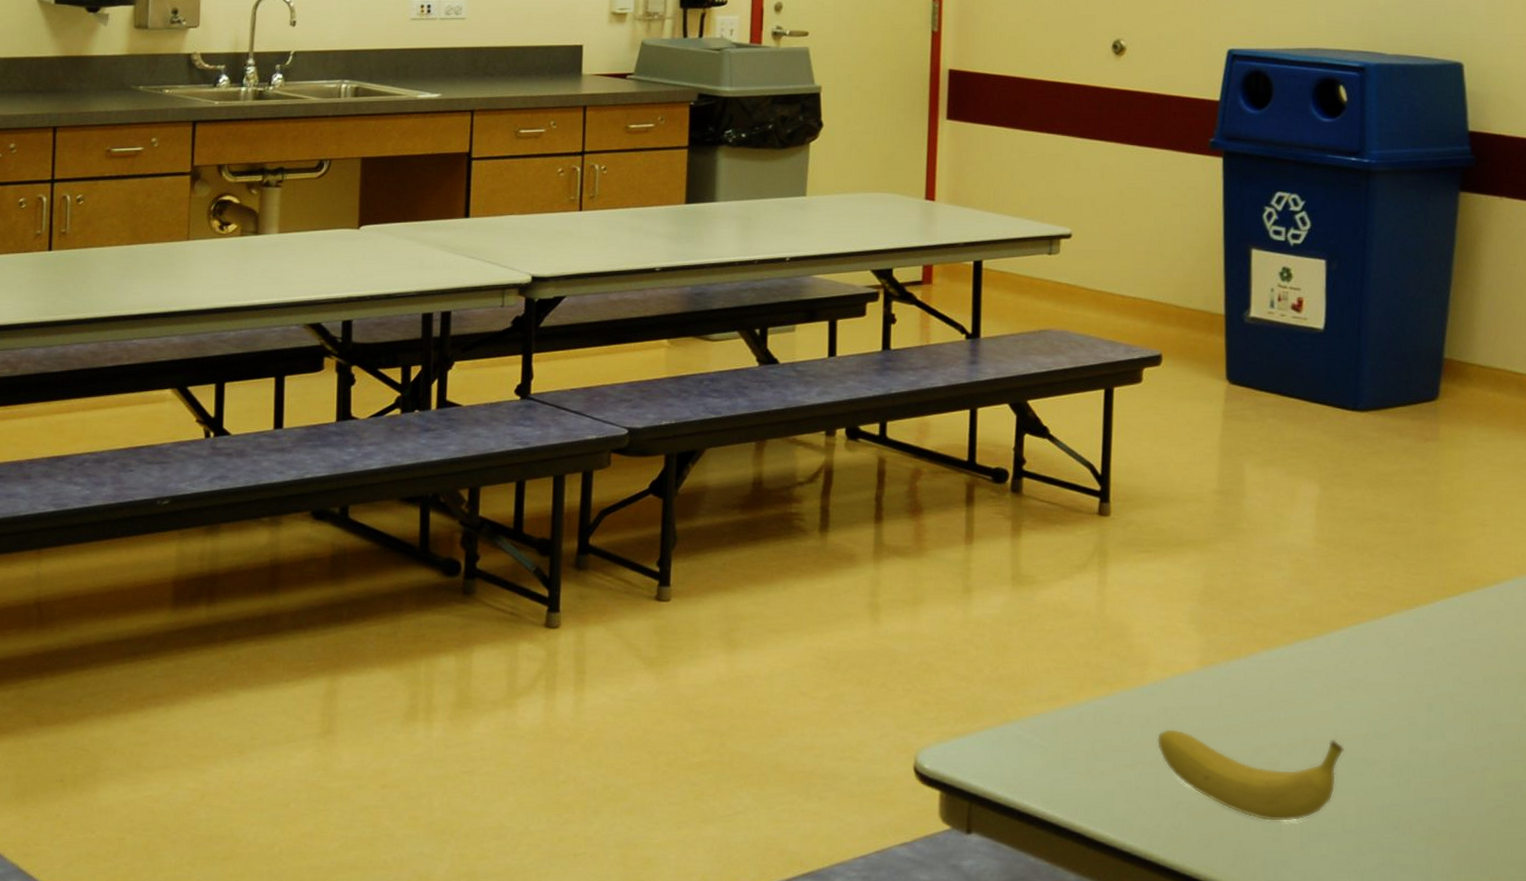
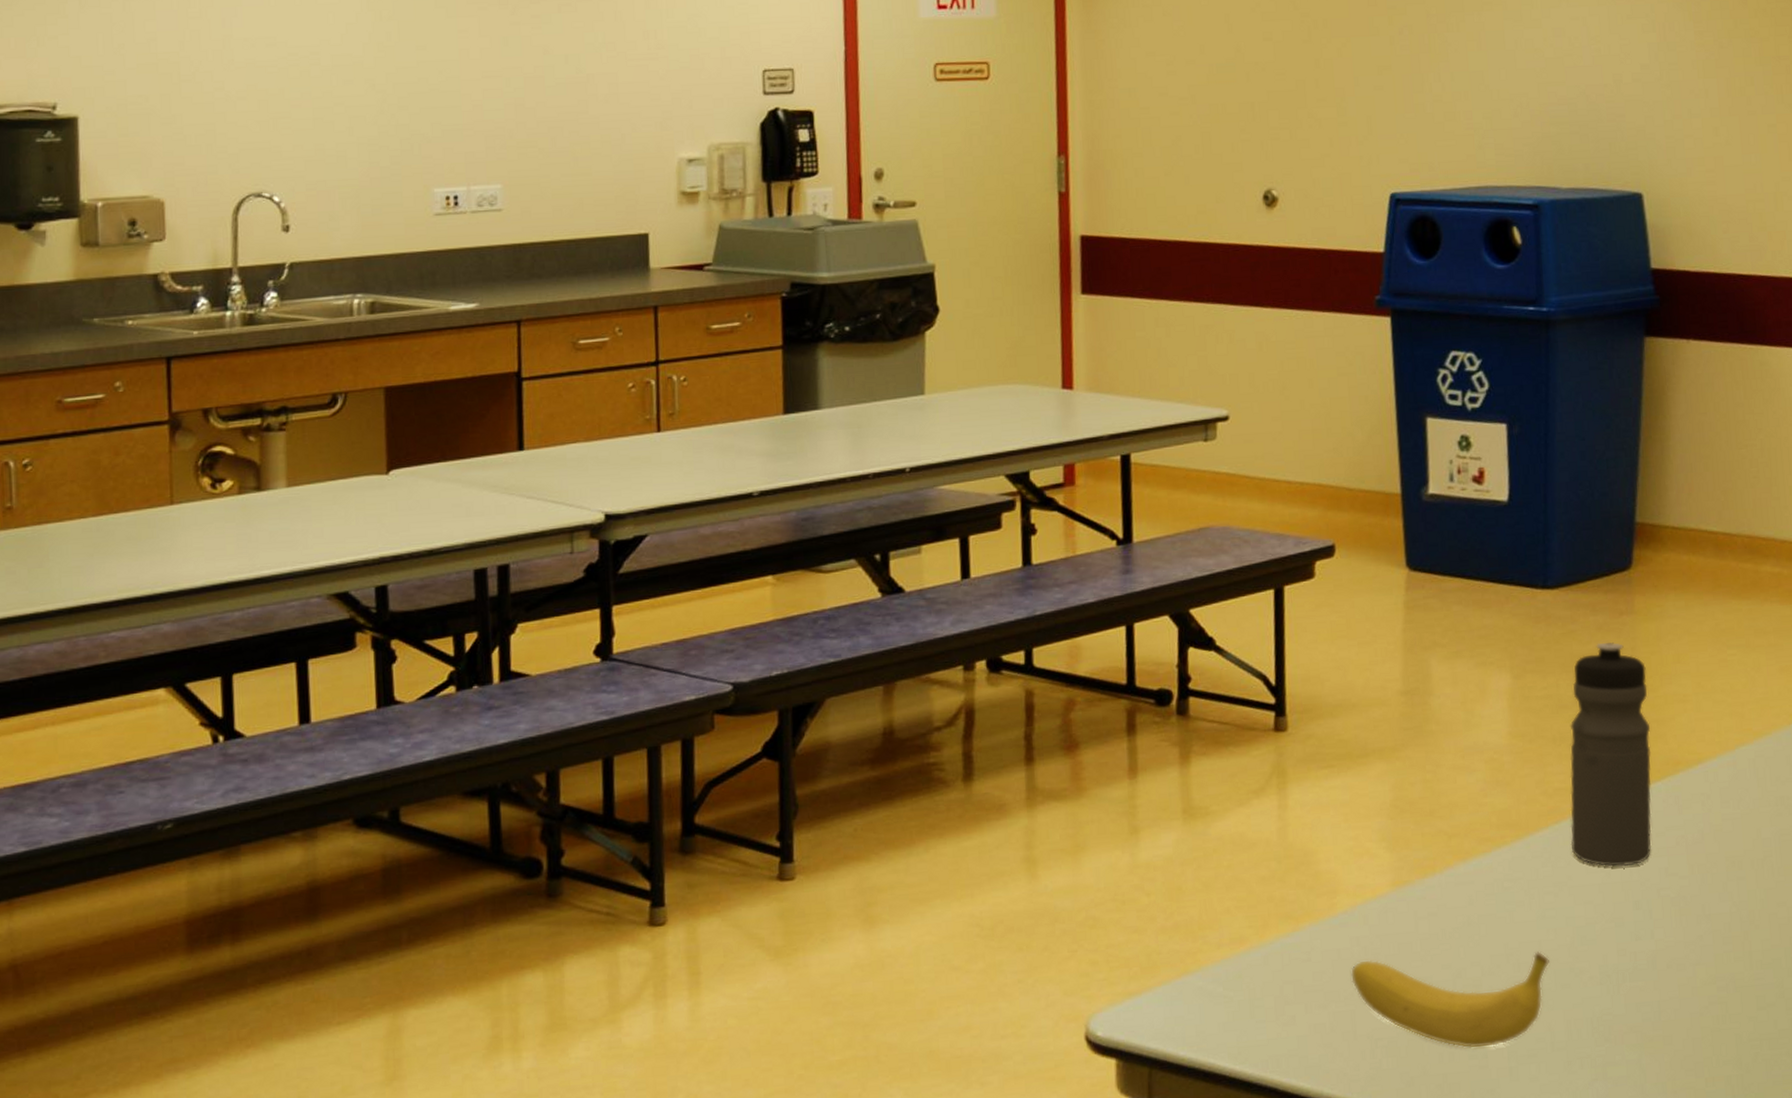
water bottle: none [1369,464,1450,670] -> present [1569,642,1652,867]

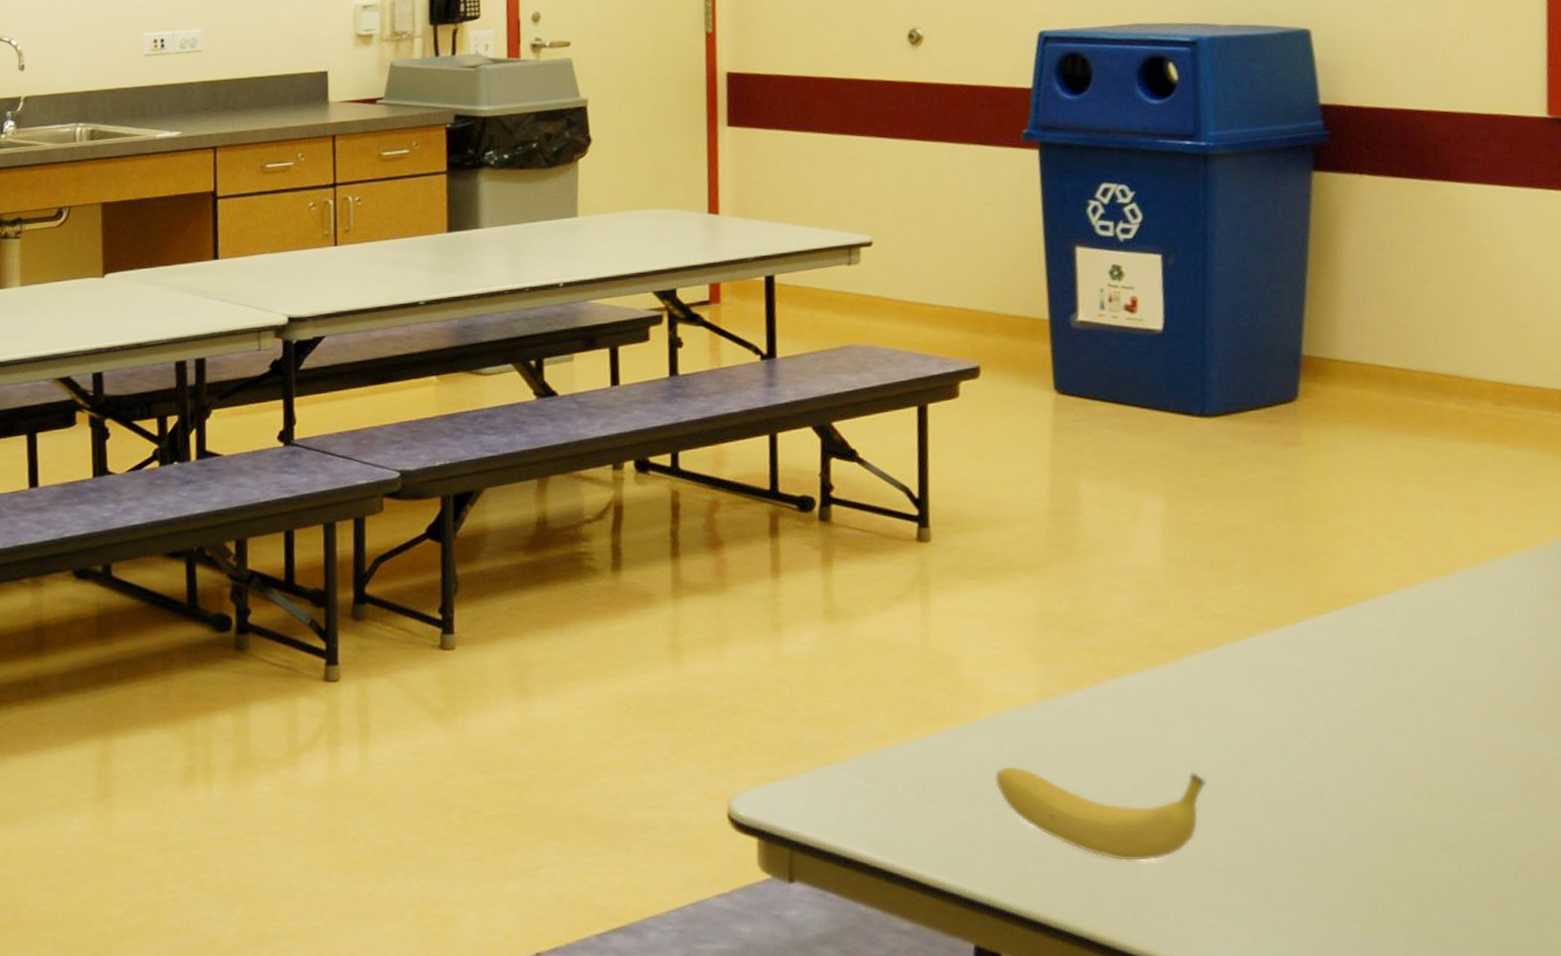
water bottle: present [1569,642,1652,867] -> none [1229,472,1319,695]

